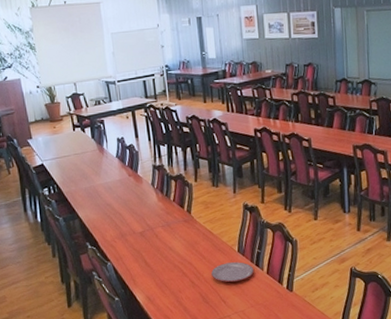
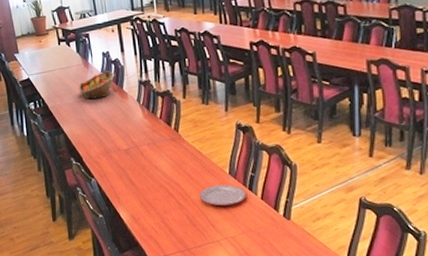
fruit basket: none [94,156,130,184] -> present [79,71,115,100]

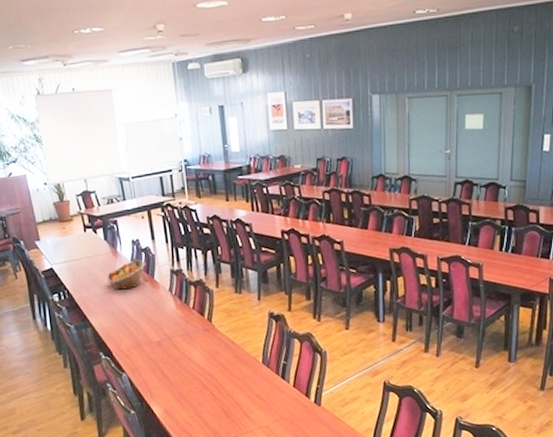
plate: present [200,185,246,205] -> none [233,374,279,395]

